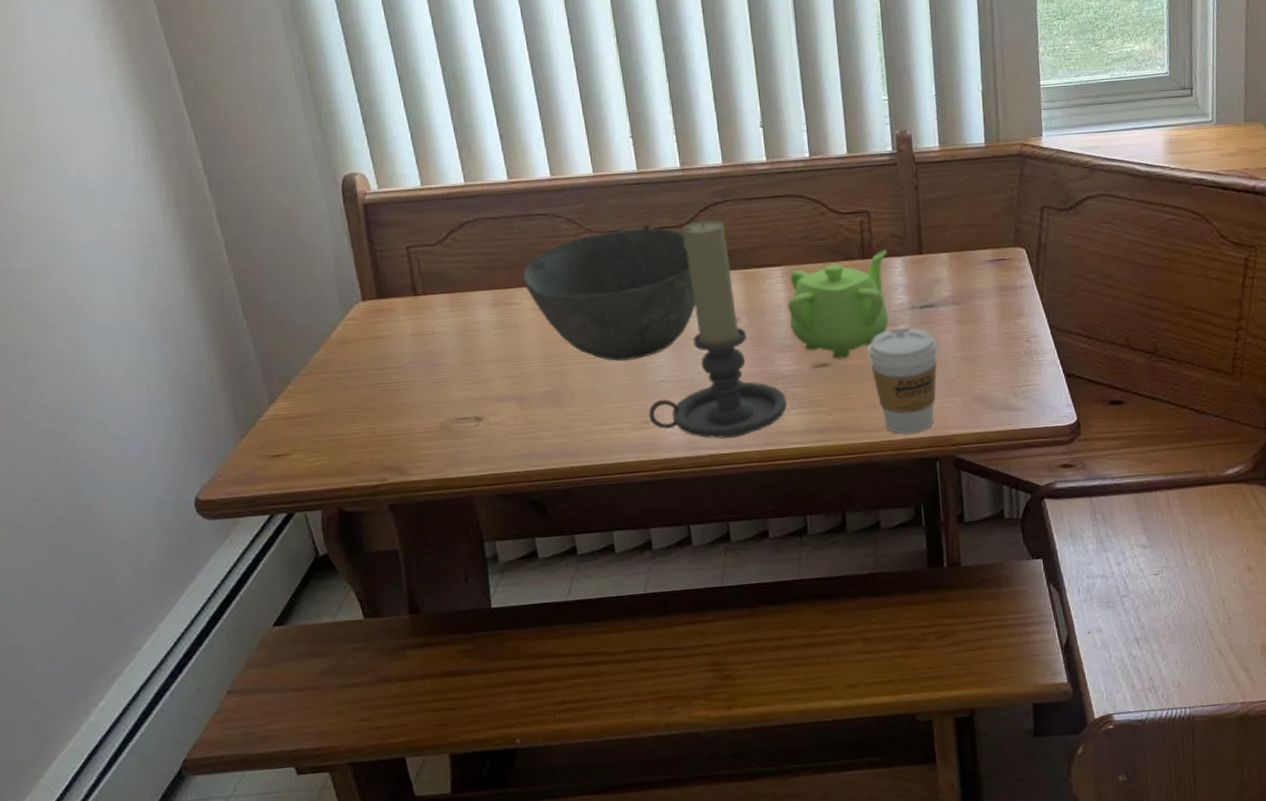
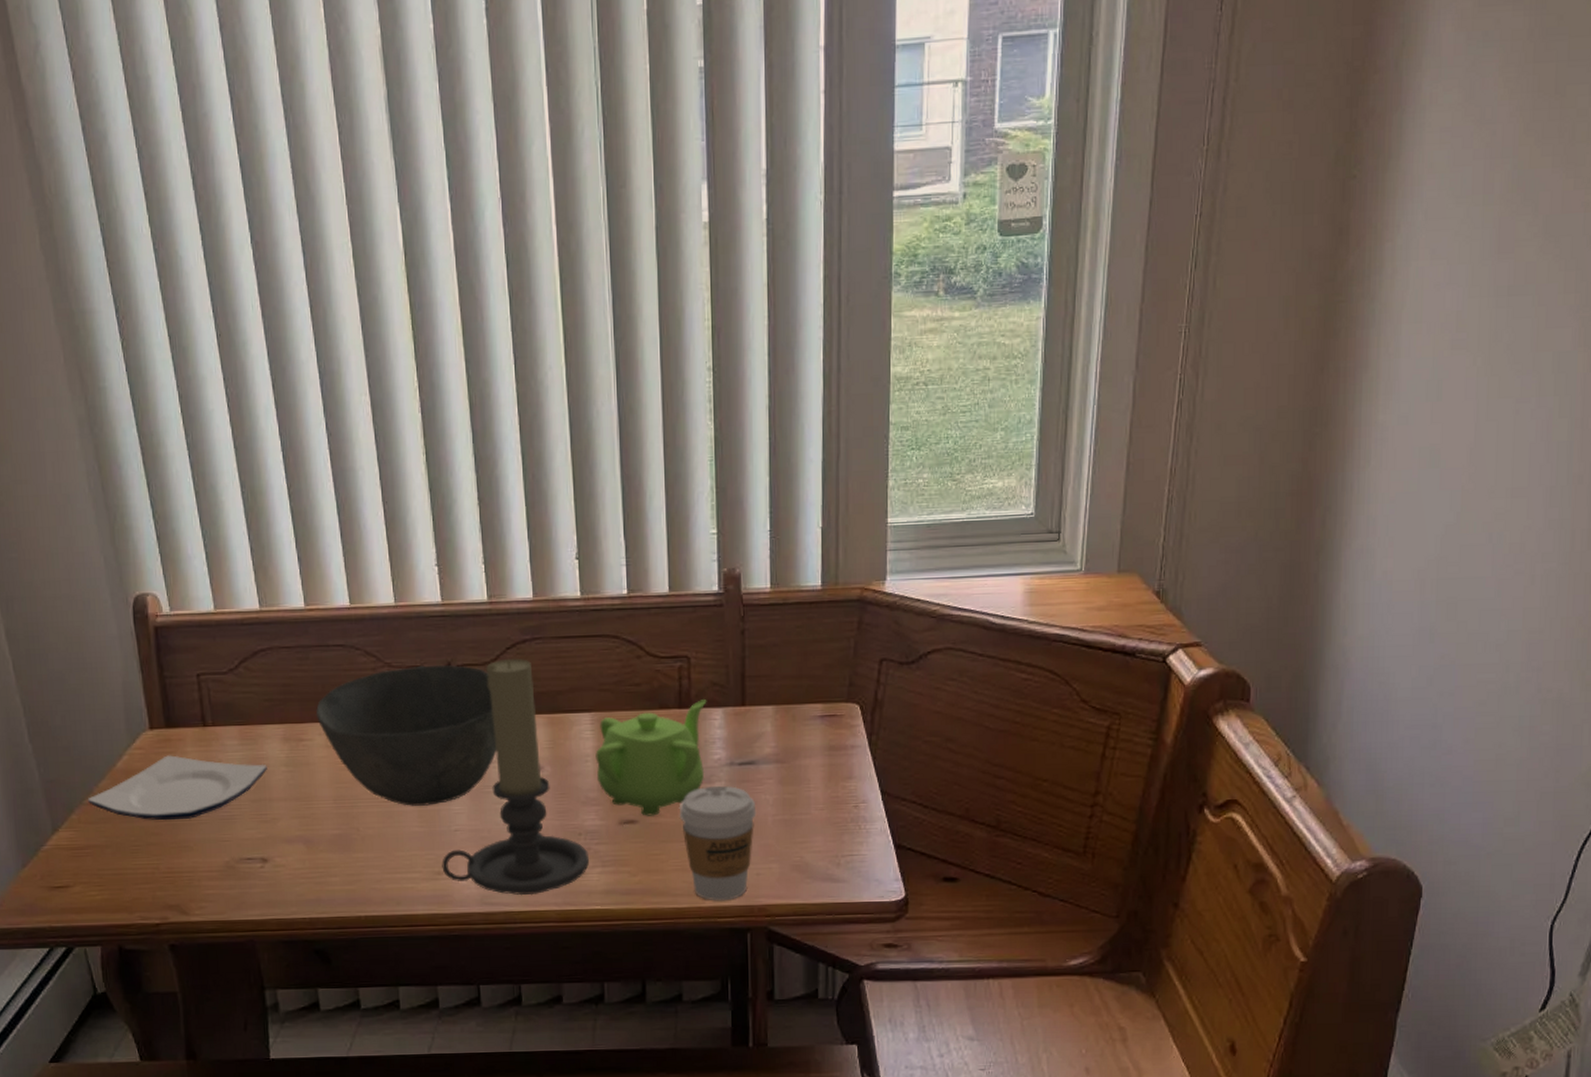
plate: none [304,324,478,387] -> present [88,755,267,821]

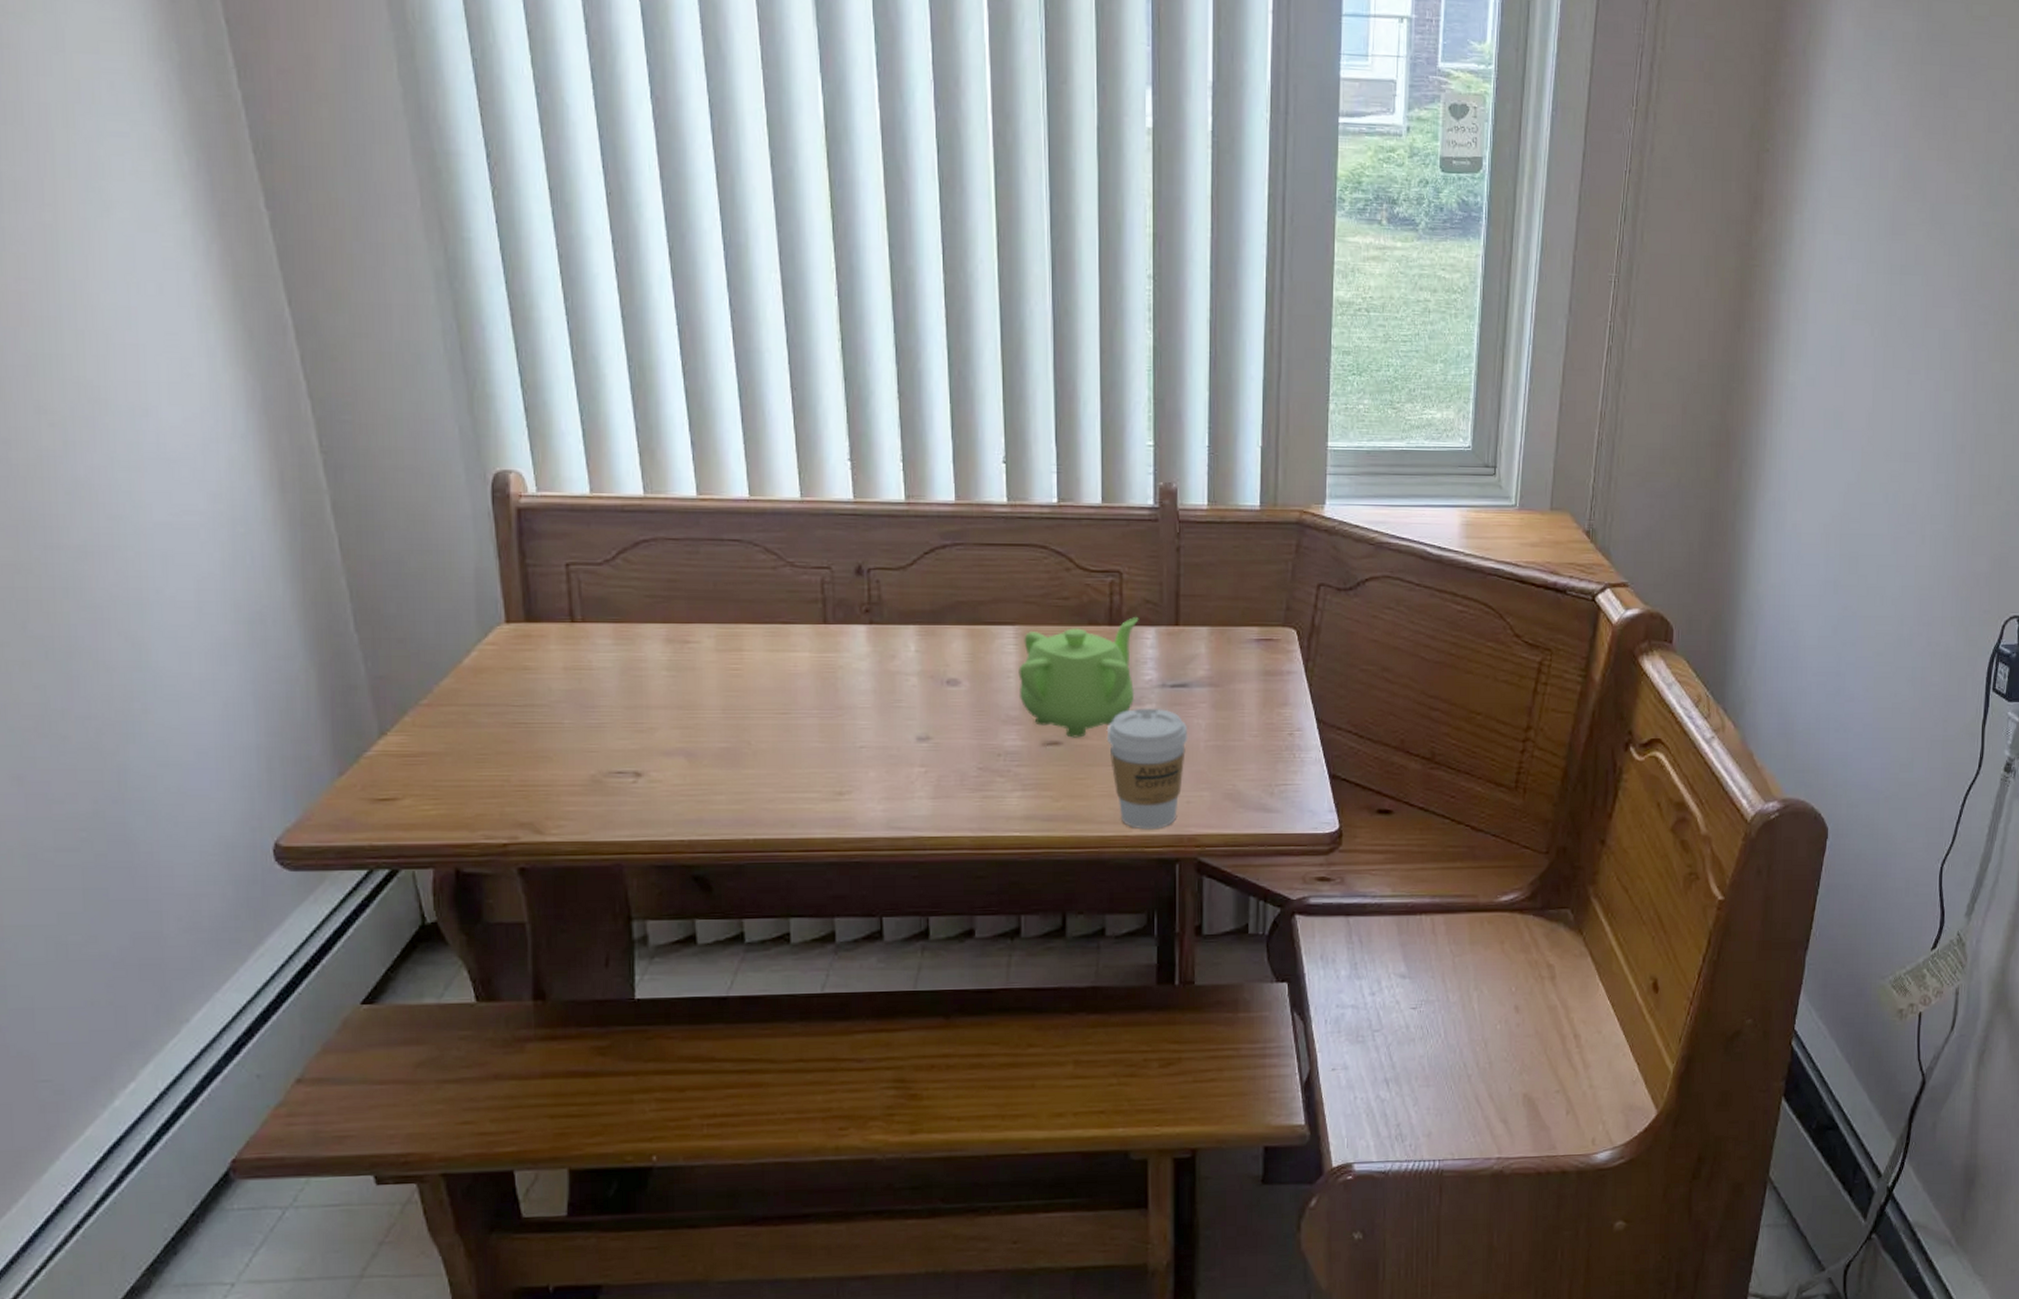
plate: present [88,755,267,821] -> none [426,653,645,727]
bowl: present [315,665,497,806] -> none [704,566,910,719]
candle holder: present [442,658,589,896] -> none [844,563,1008,820]

